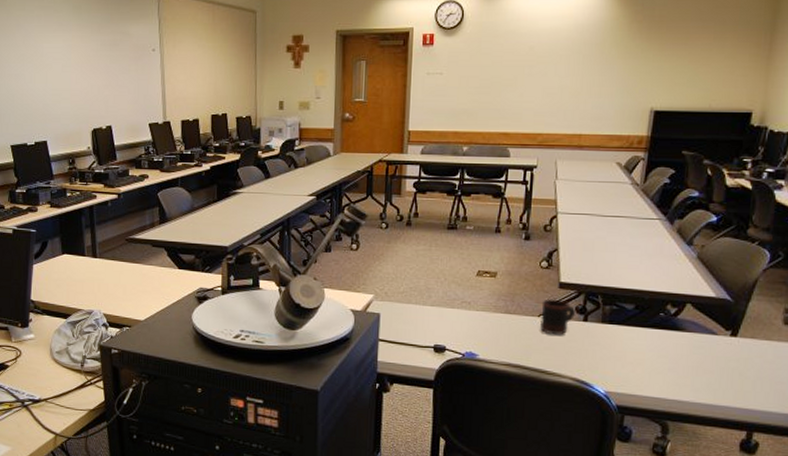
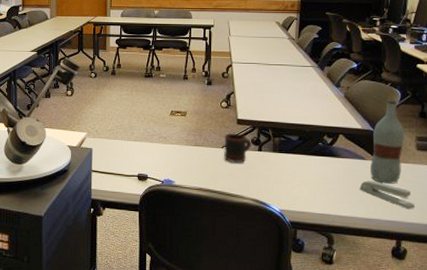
stapler: none [706,360,775,396] -> present [359,181,415,210]
bottle: none [722,261,771,365] -> present [370,99,405,184]

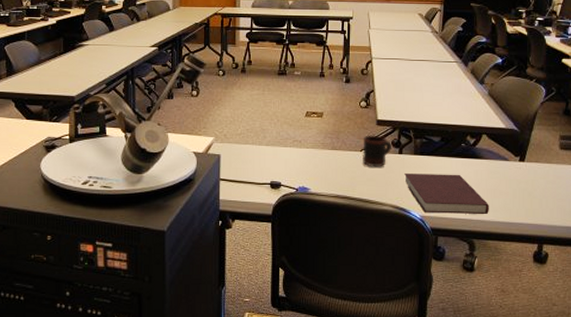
notebook: none [264,170,347,210] -> present [404,174,489,214]
stapler: present [359,181,415,210] -> none [502,183,558,212]
bottle: present [370,99,405,184] -> none [514,96,549,185]

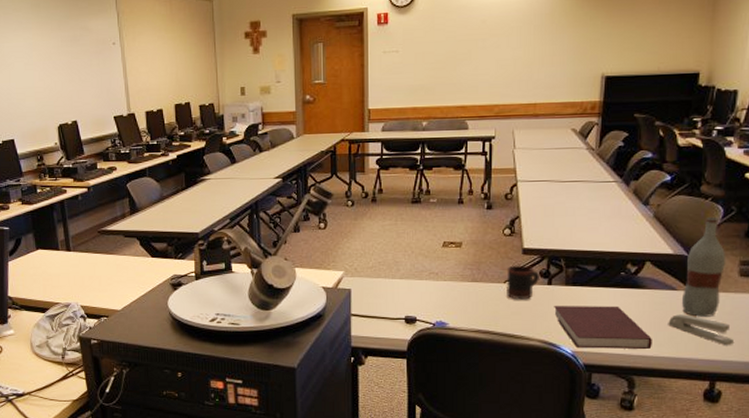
stapler: none [502,183,558,212] -> present [668,314,735,346]
bottle: none [514,96,549,185] -> present [682,216,726,317]

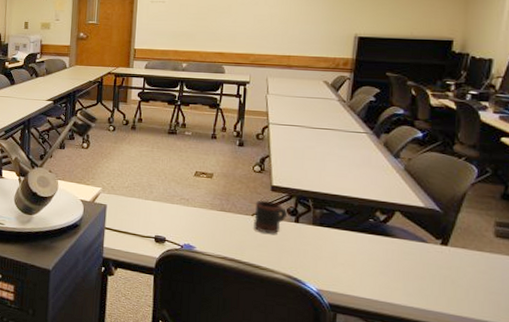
notebook: present [554,306,652,349] -> none [300,243,401,297]
stapler: present [668,314,735,346] -> none [418,266,490,305]
bottle: present [682,216,726,317] -> none [433,175,481,274]

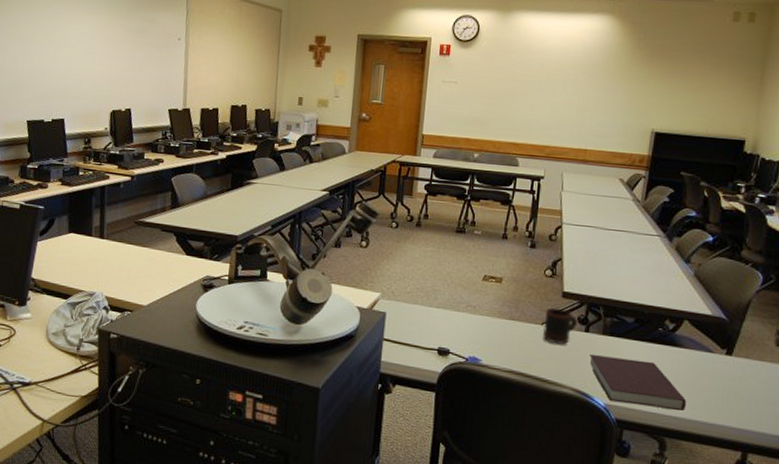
notebook: none [300,243,401,297] -> present [590,355,686,411]

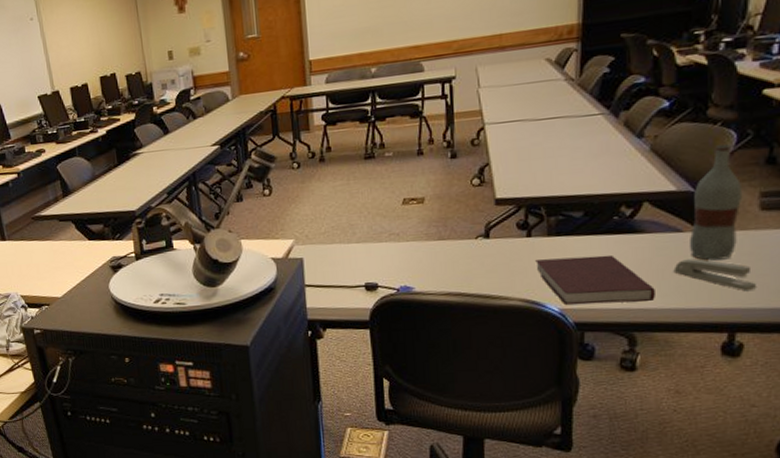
mug: present [543,307,577,345] -> none [478,217,516,256]
stapler: none [703,378,769,417] -> present [673,259,757,292]
bottle: none [718,282,764,385] -> present [690,144,743,261]

